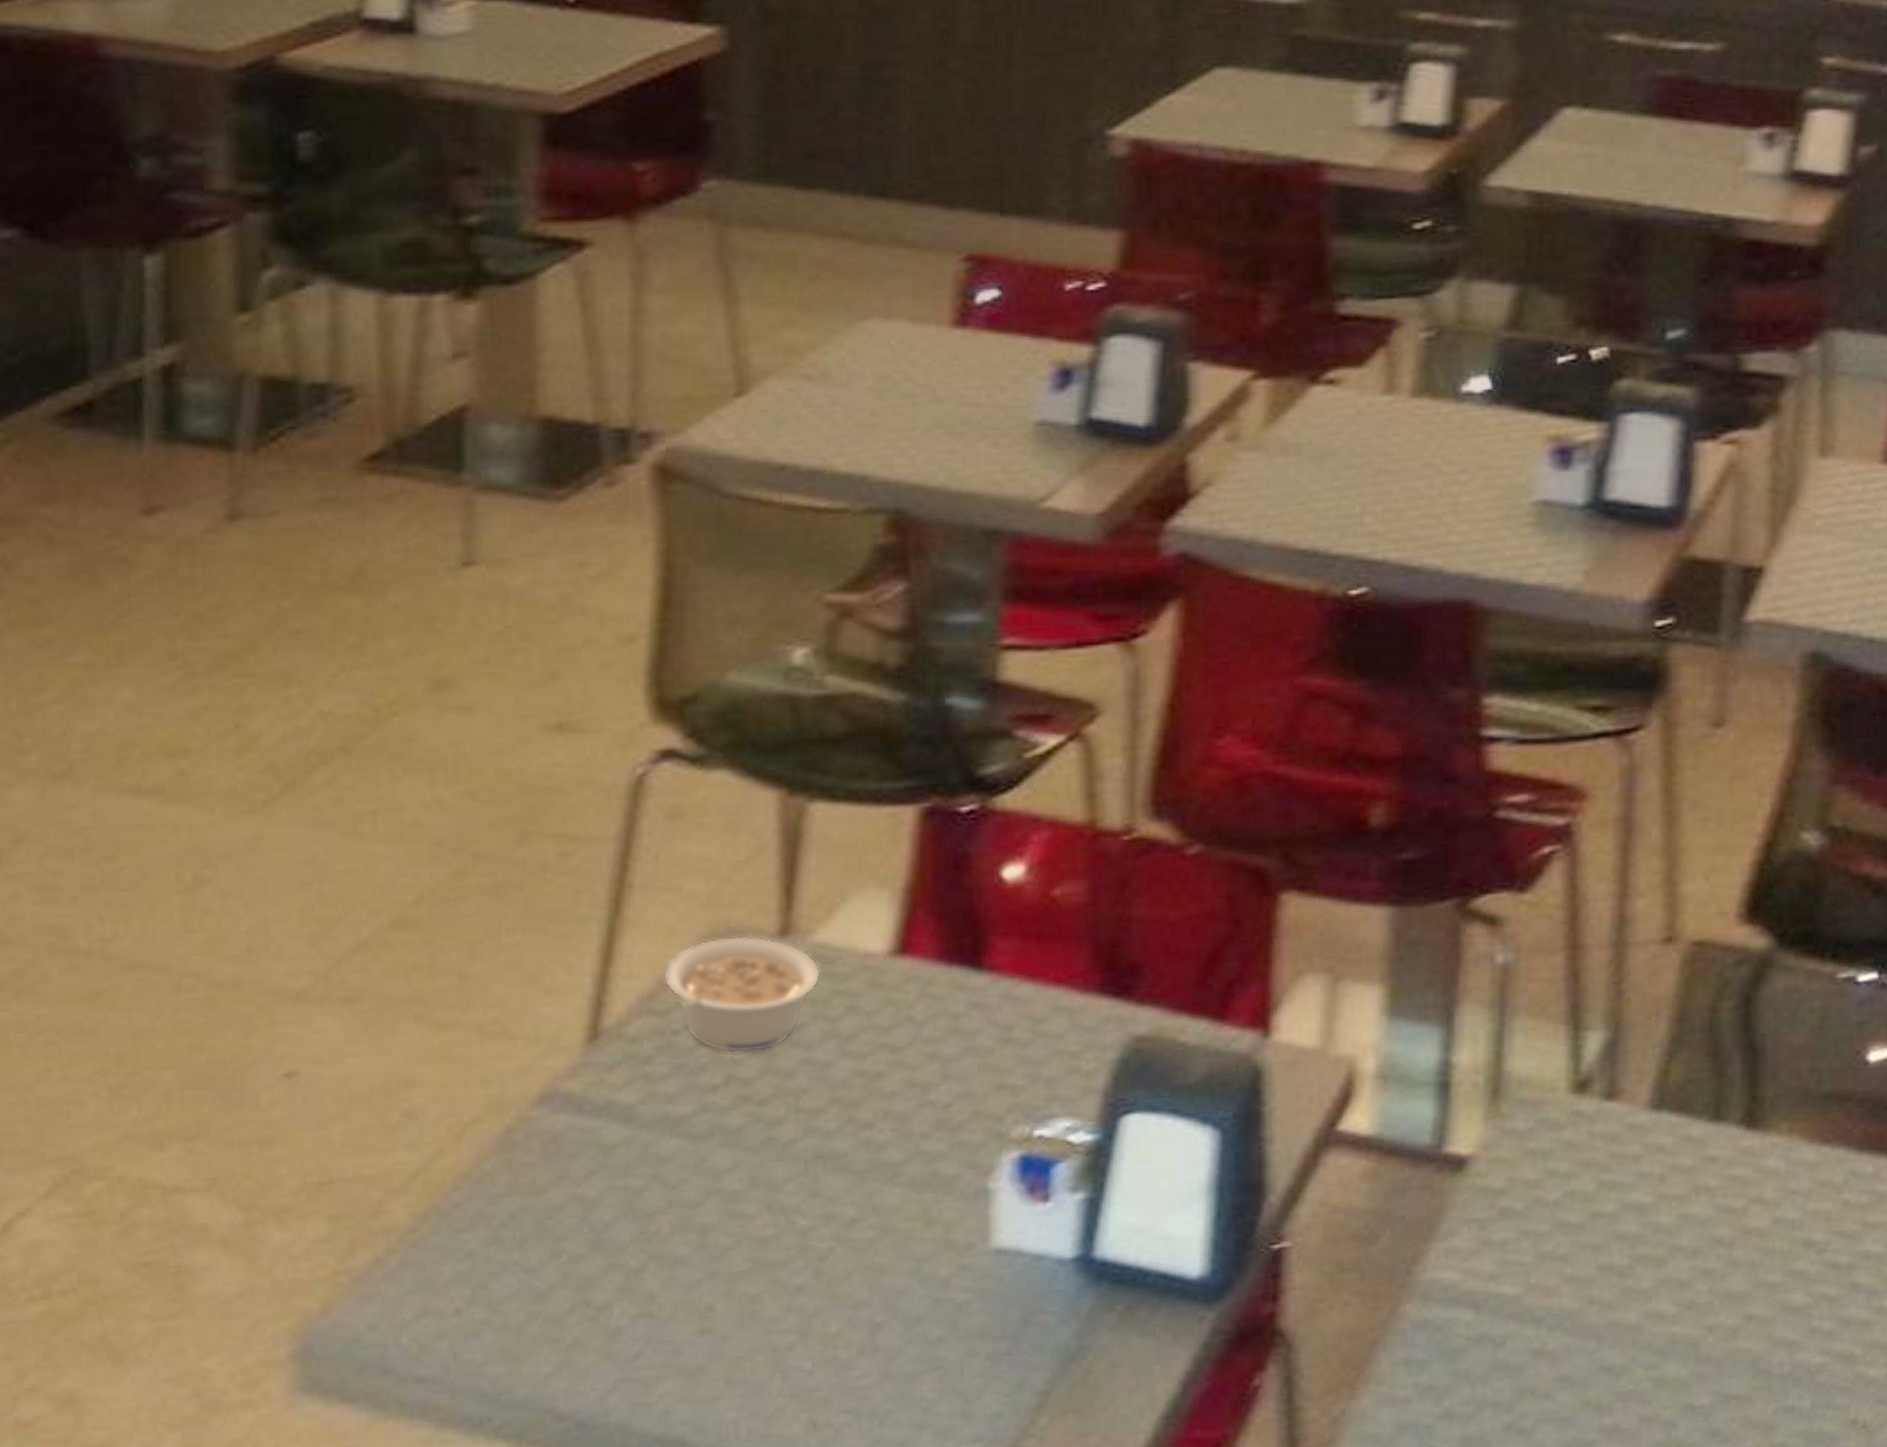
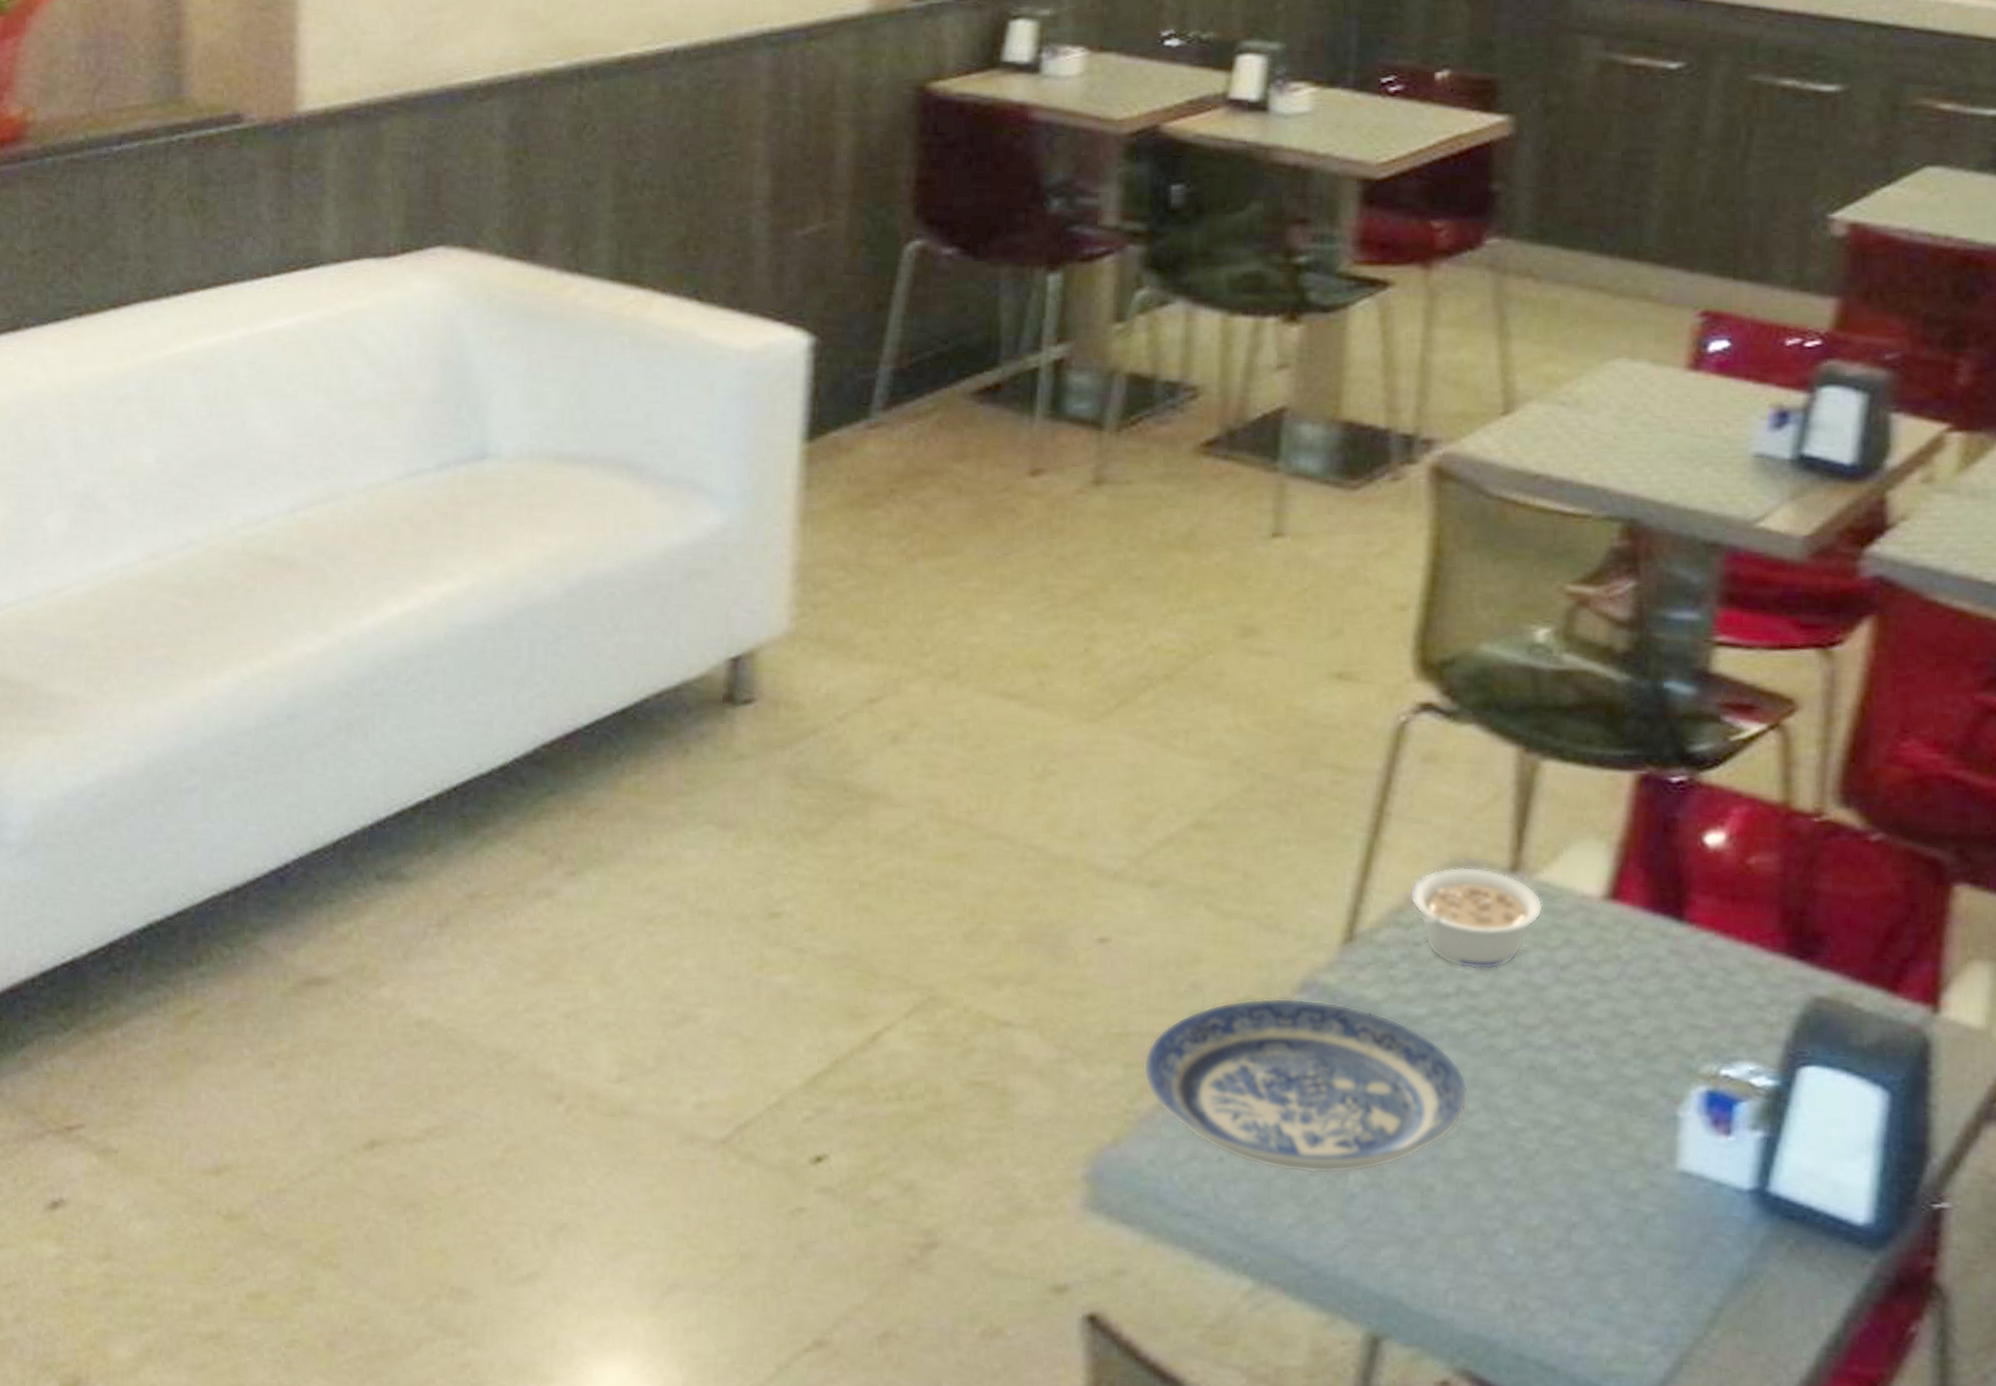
plate: none [353,1112,748,1314] -> present [1143,997,1469,1174]

